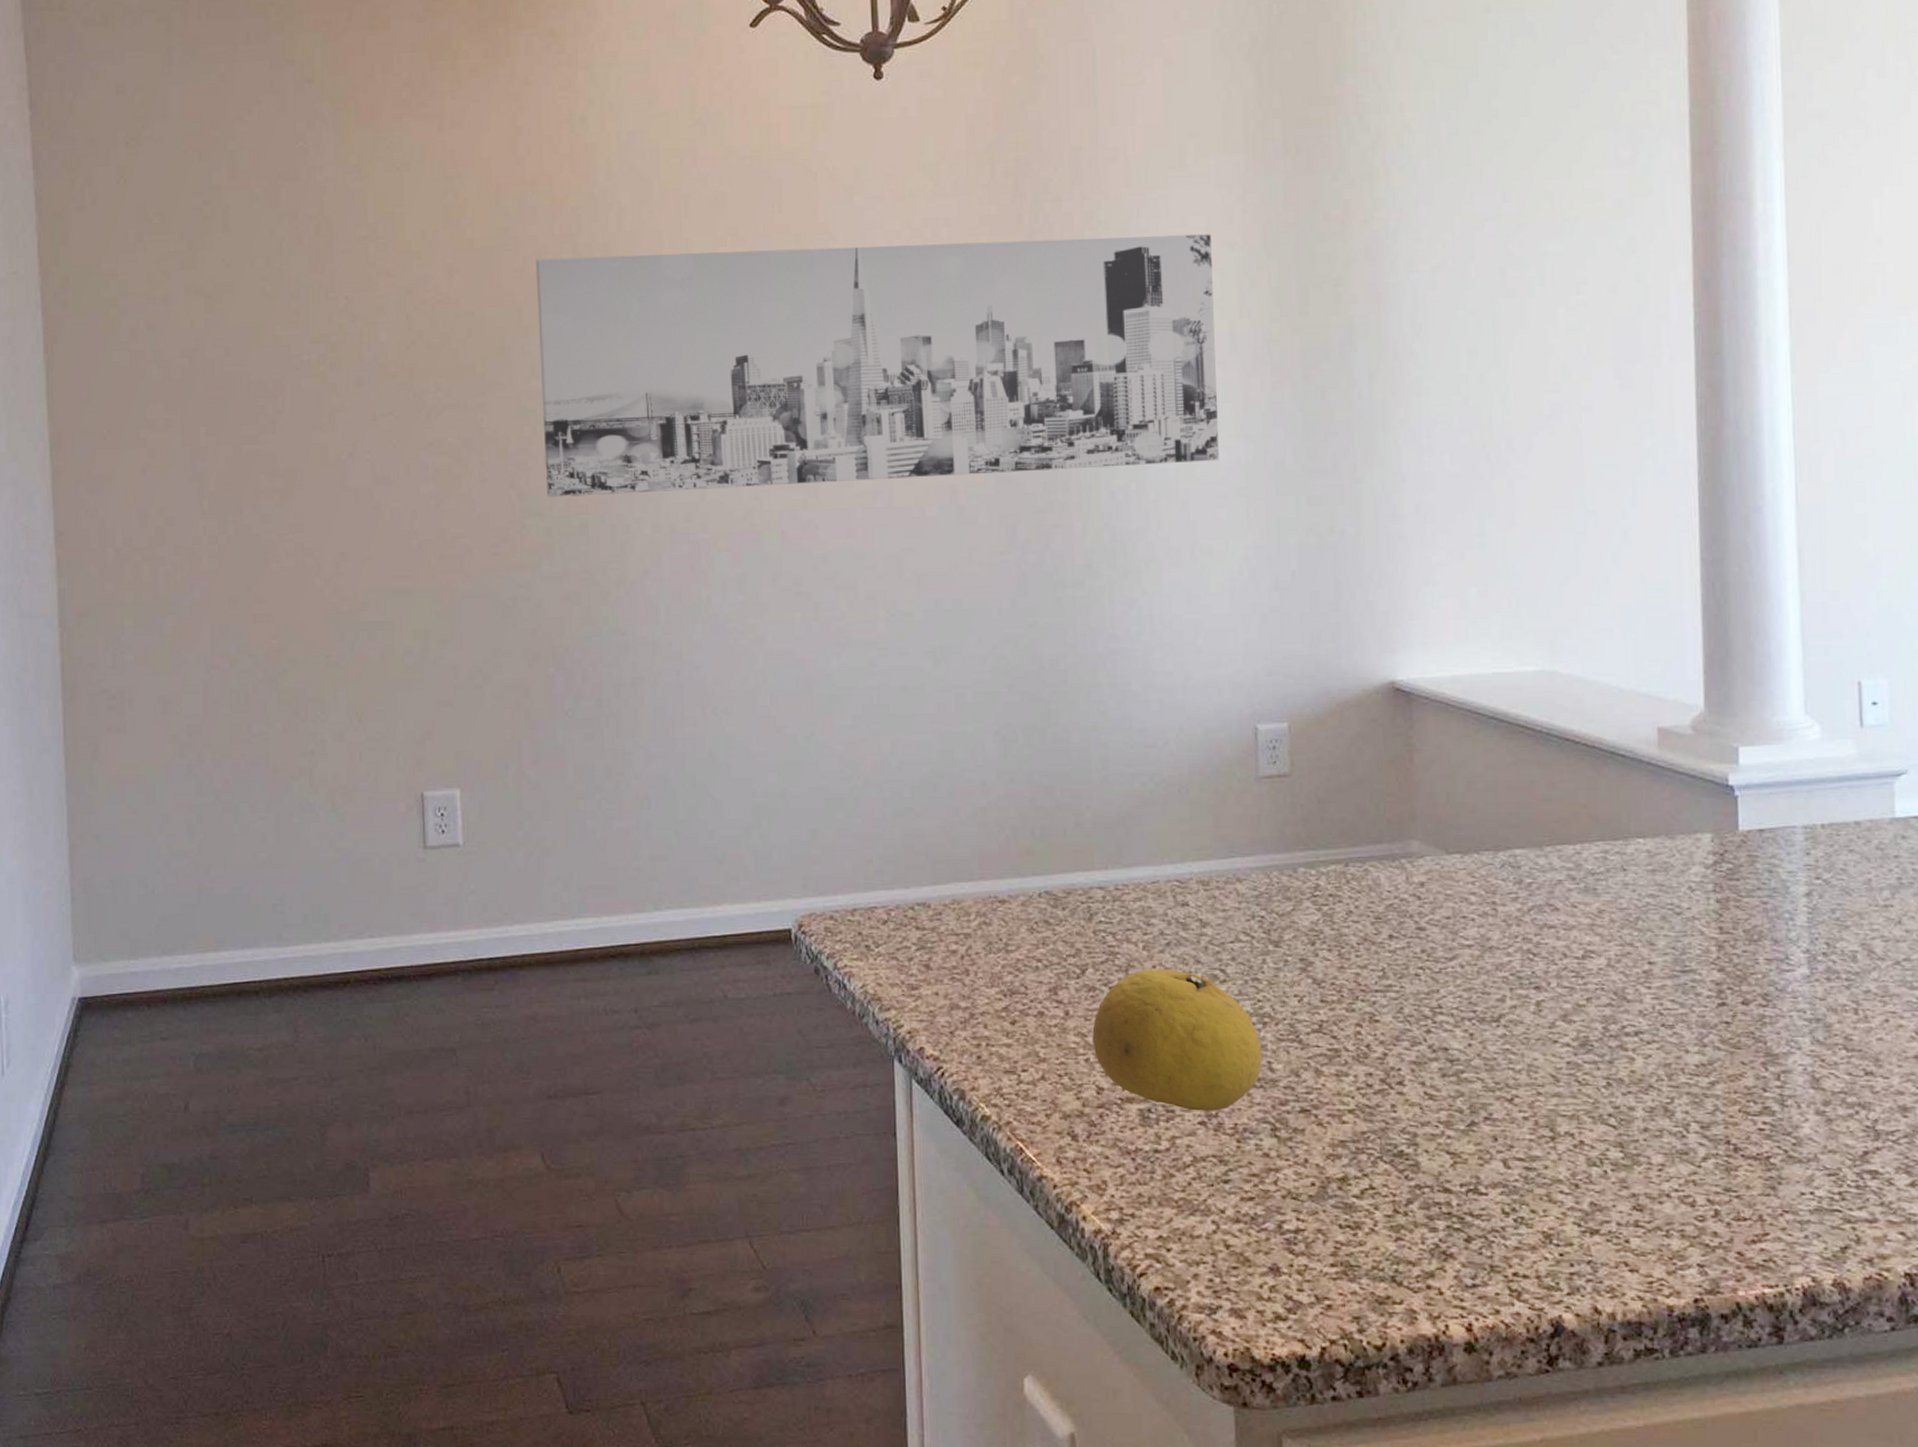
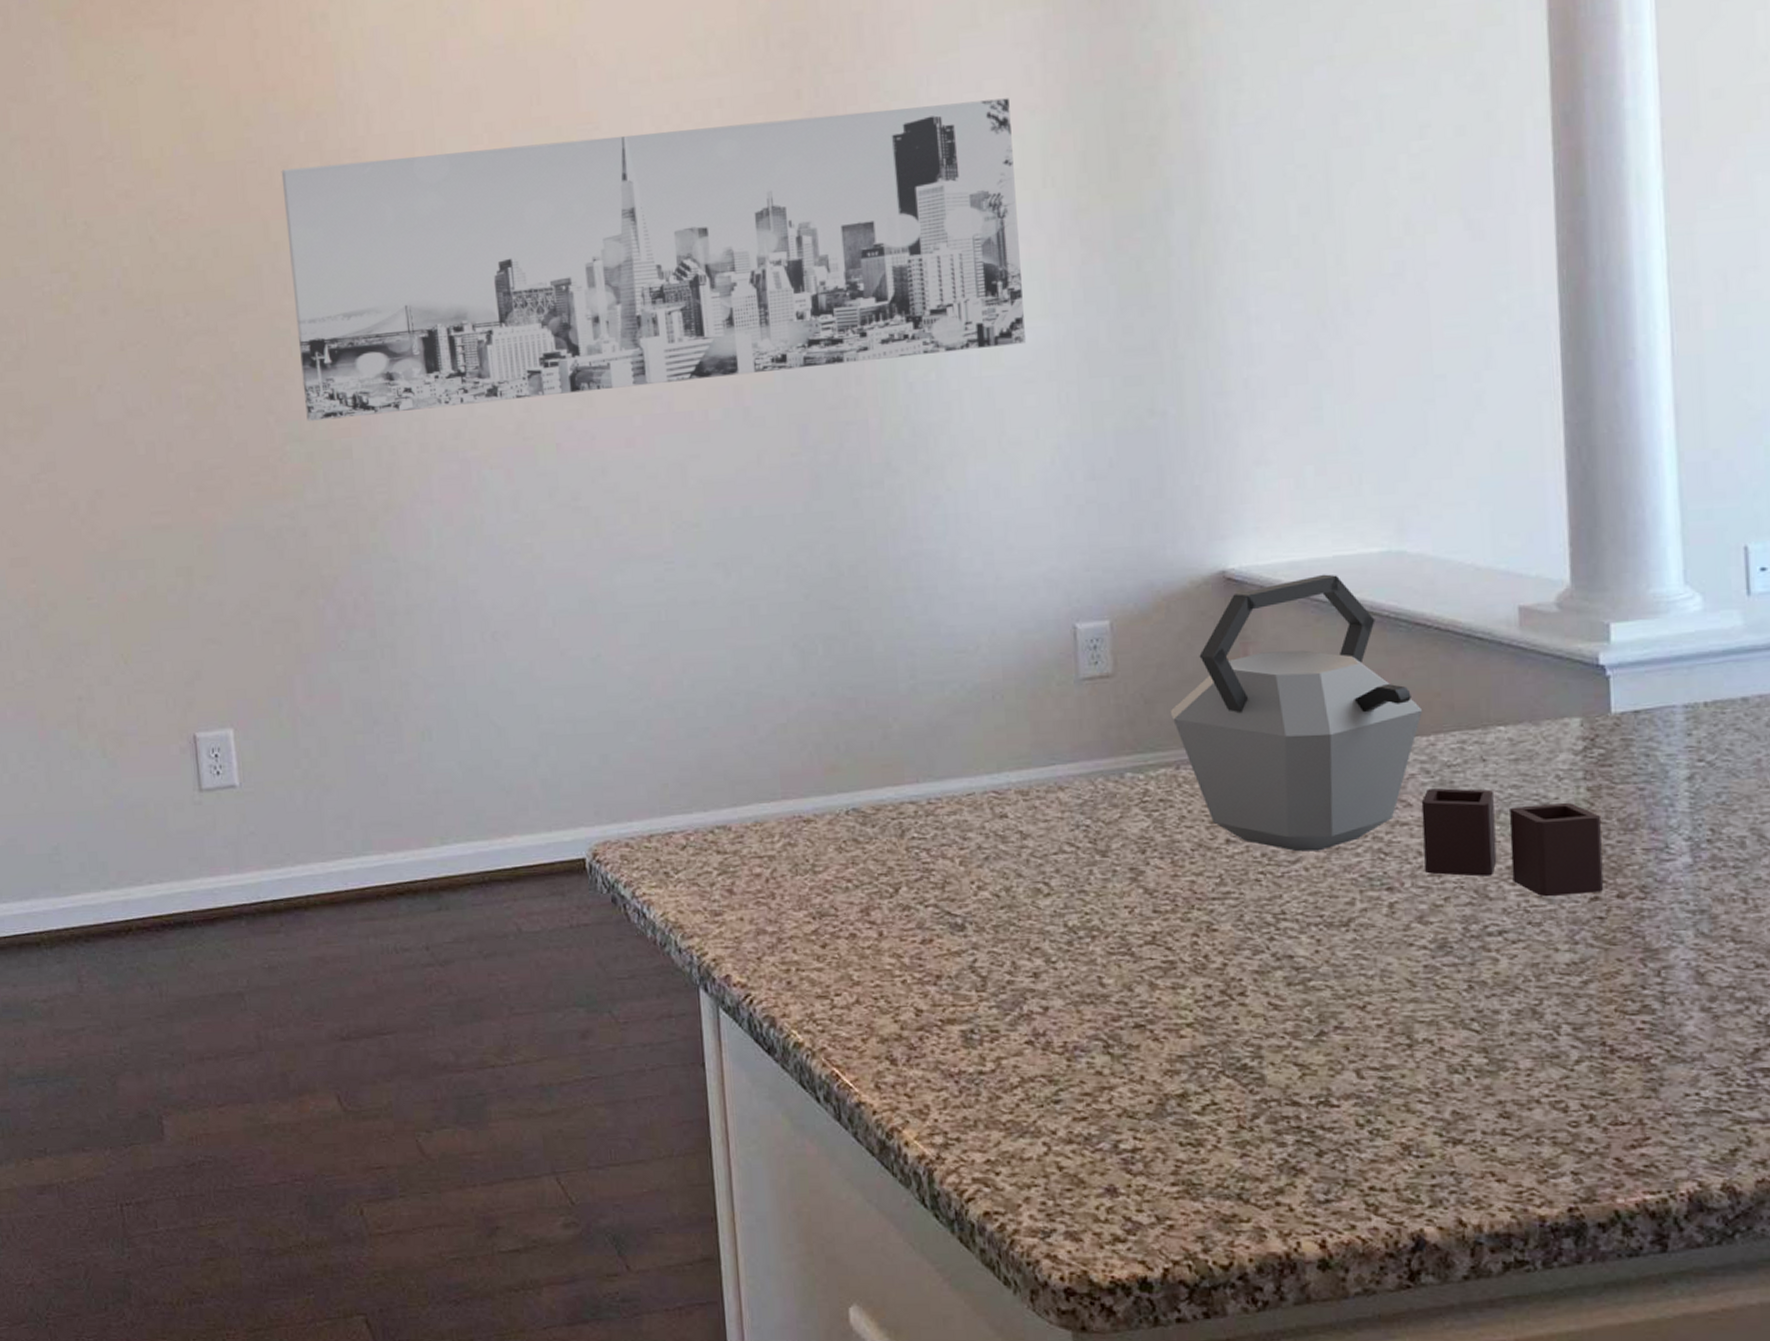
fruit: present [1092,968,1262,1111] -> none [908,884,1092,1030]
kettle: none [1341,689,1731,1001] -> present [1170,574,1604,897]

